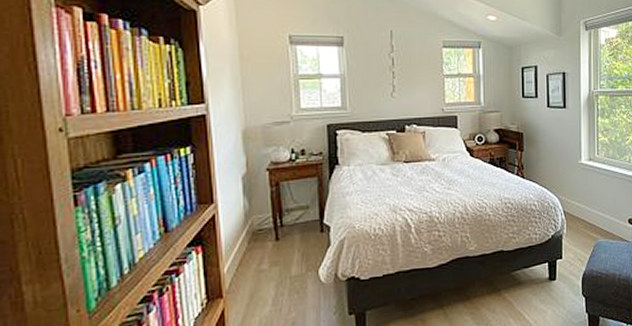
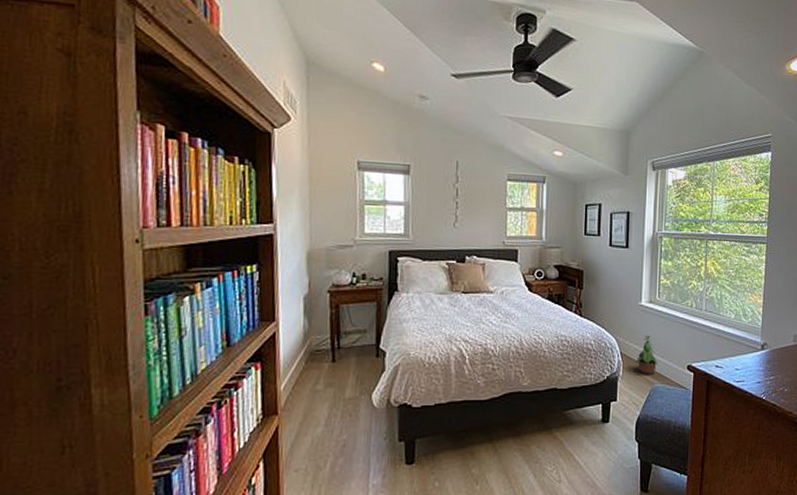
potted plant: none [578,193,600,231] -> present [635,336,658,375]

